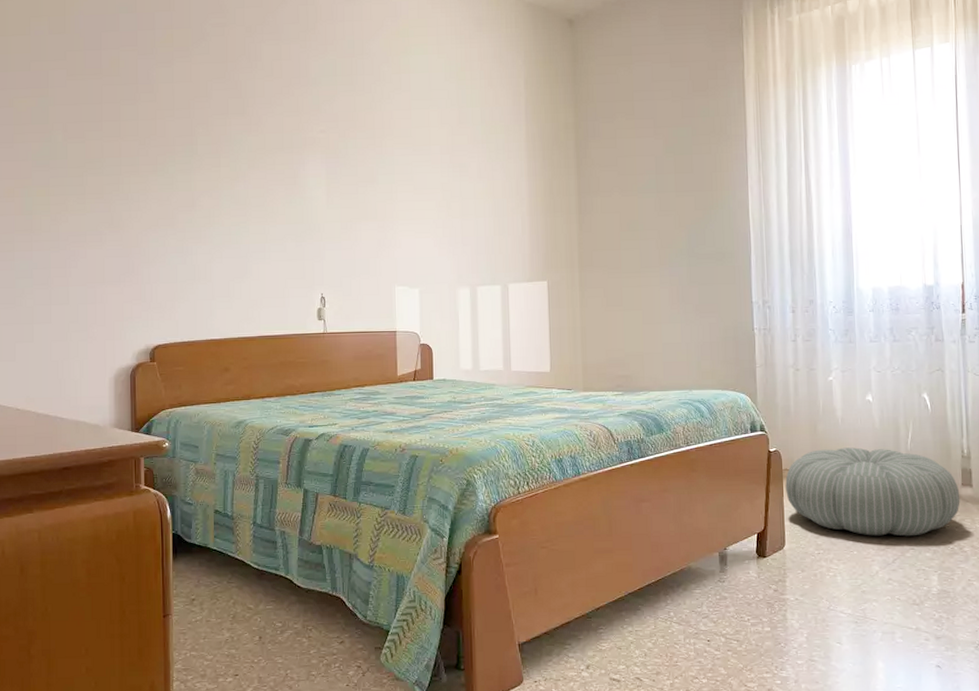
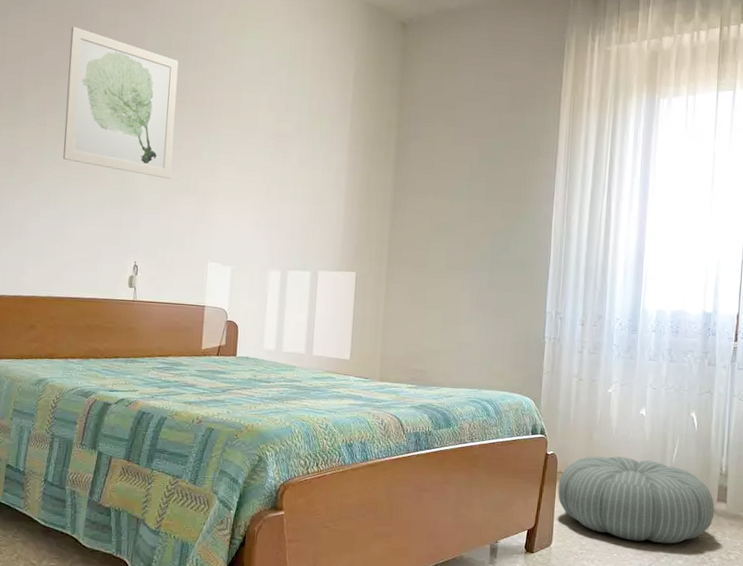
wall art: none [236,65,349,207] -> present [63,26,179,179]

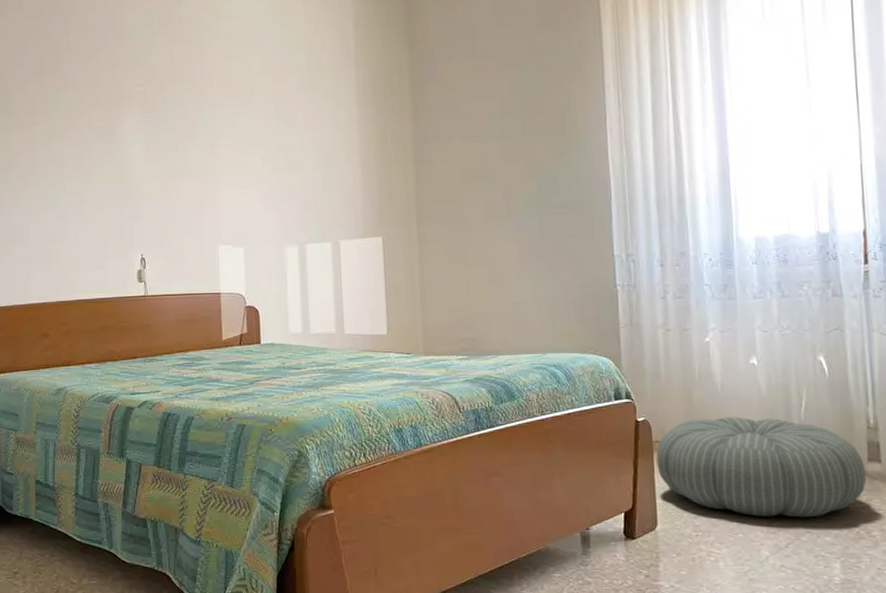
wall art: present [63,26,179,179] -> none [50,19,169,163]

